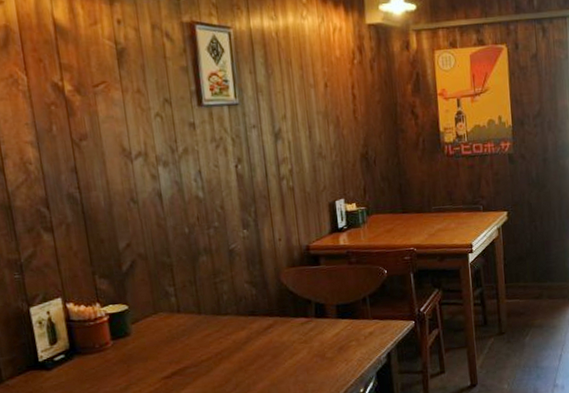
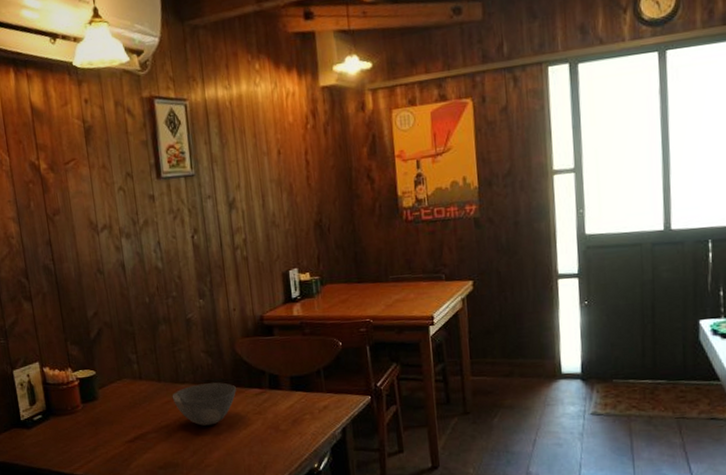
bowl: none [213,313,282,358] -> present [172,382,236,426]

